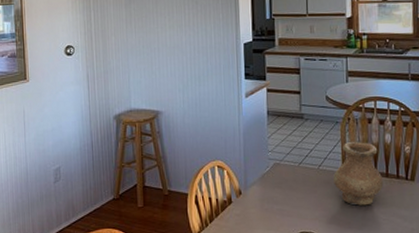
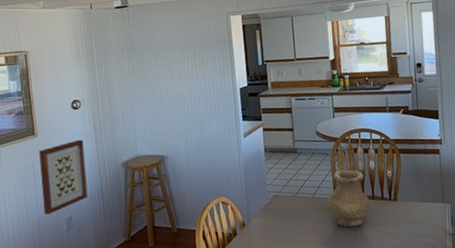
wall art: none [30,87,77,164] -> present [39,139,88,215]

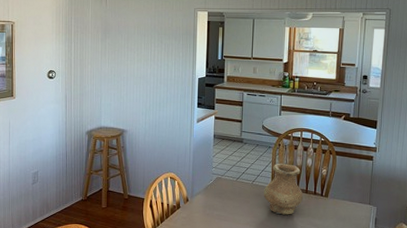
wall art: present [39,139,88,215] -> none [15,106,54,167]

